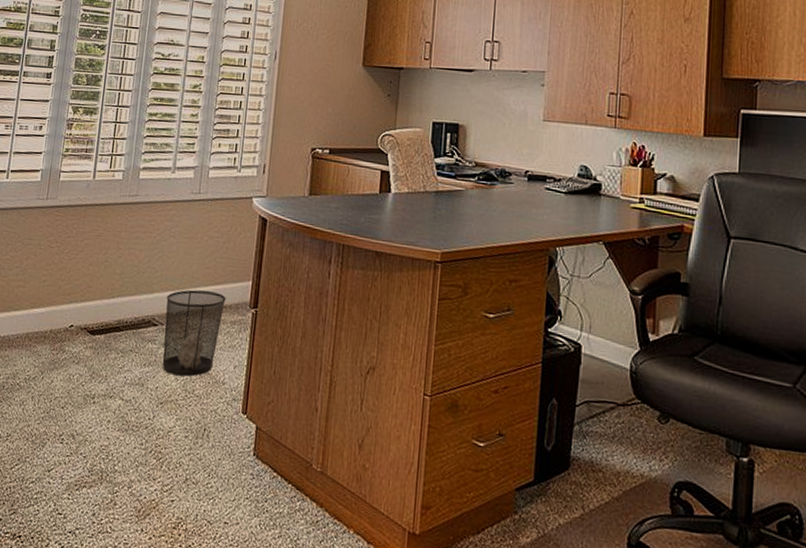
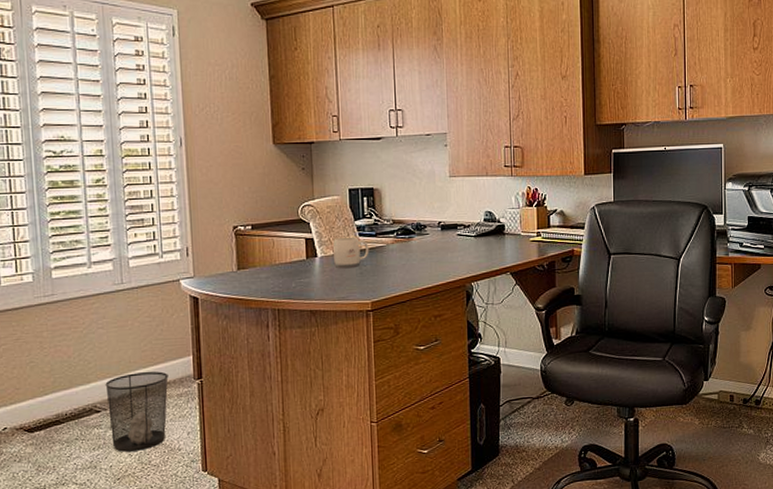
mug: none [407,174,447,211] -> present [332,236,369,269]

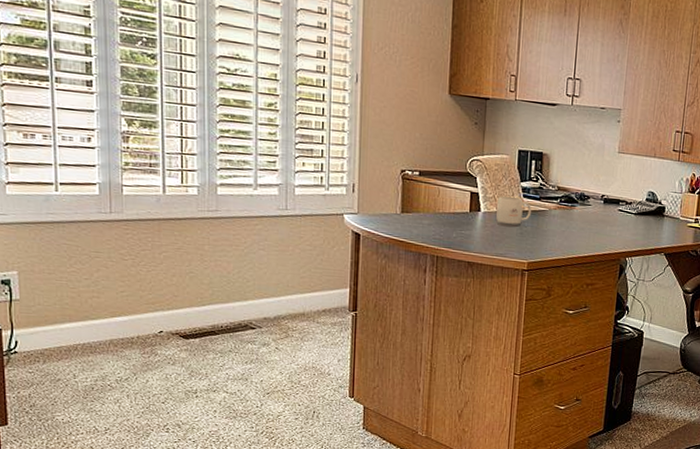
waste bin: present [105,371,169,452] -> none [262,297,324,370]

